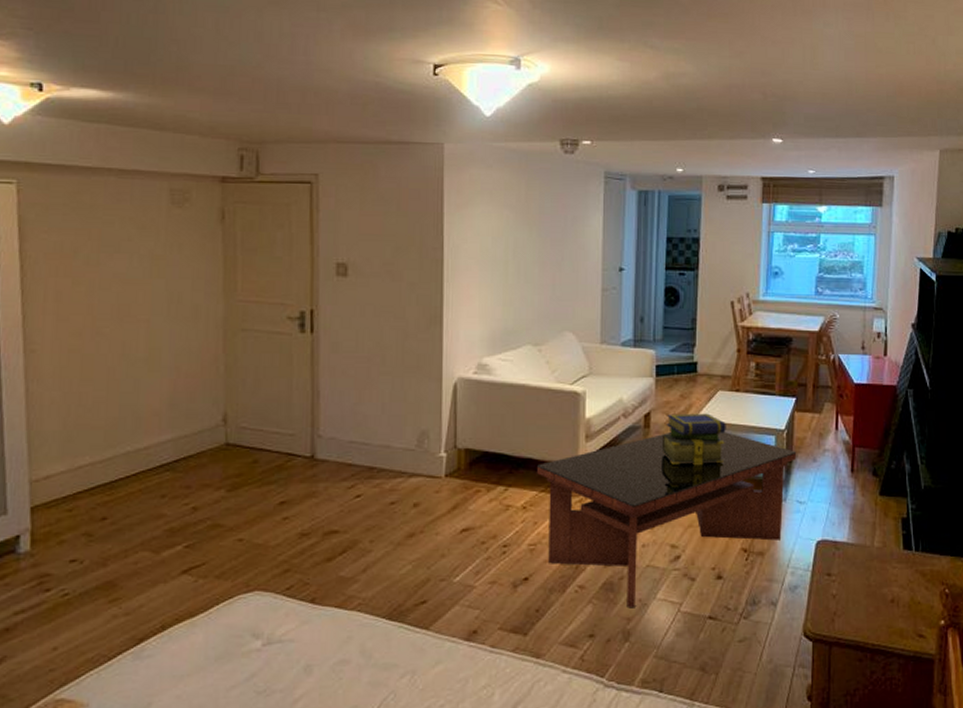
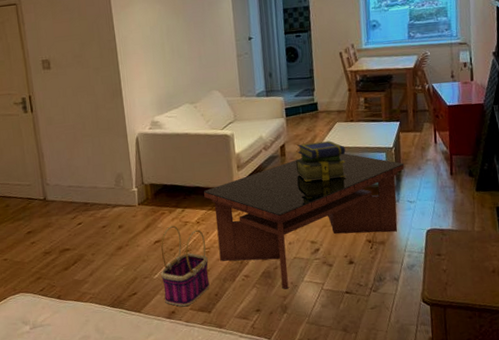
basket: none [464,509,532,625] -> present [160,225,210,307]

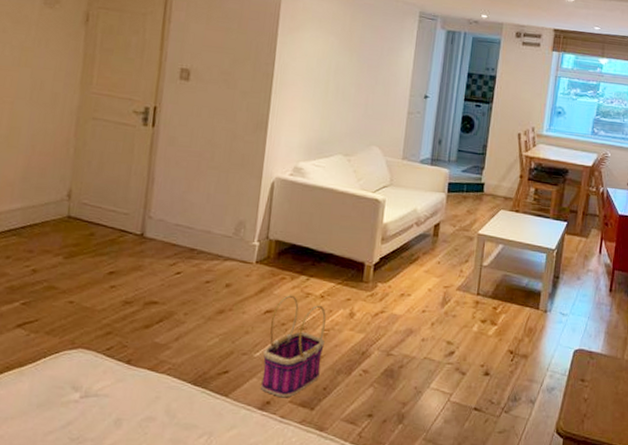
coffee table: present [204,153,405,289] -> none [336,242,564,395]
stack of books: present [295,141,346,182] -> none [446,226,505,274]

